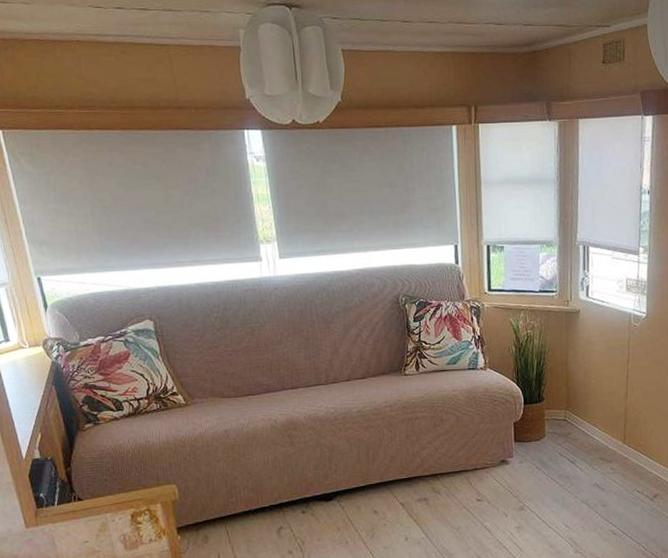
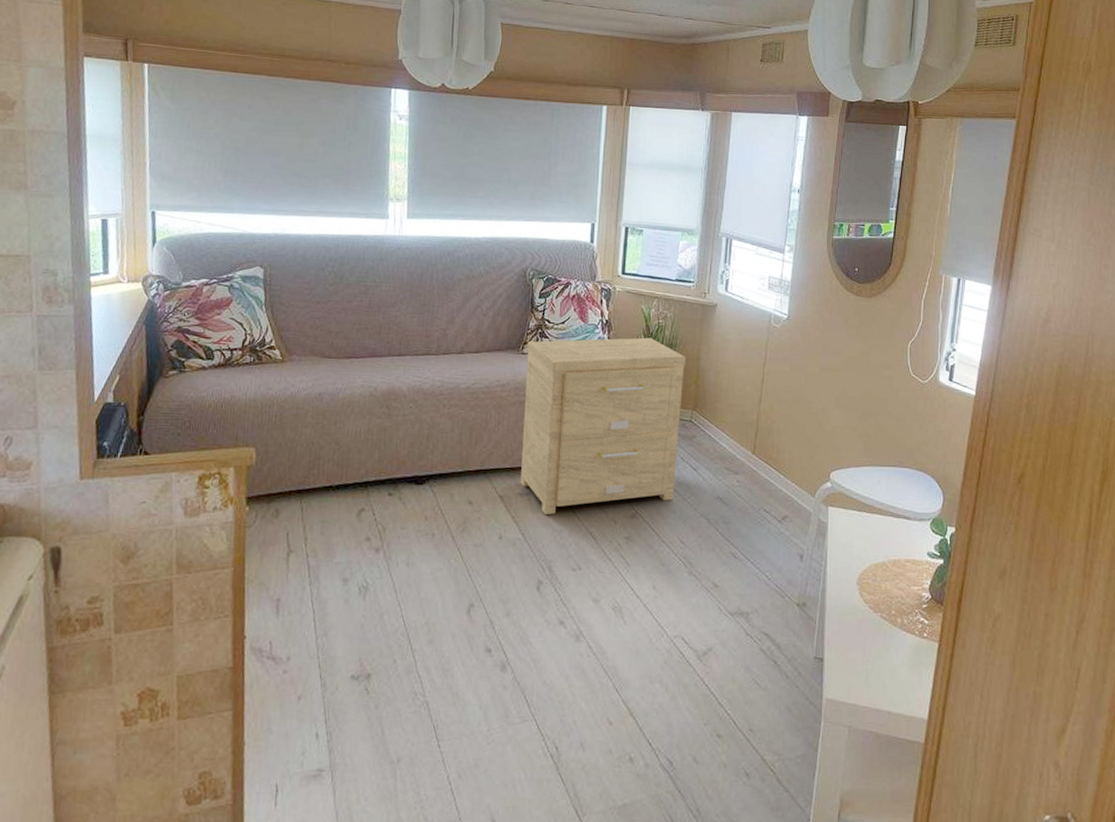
side table: none [408,348,556,515] -> present [520,337,686,514]

